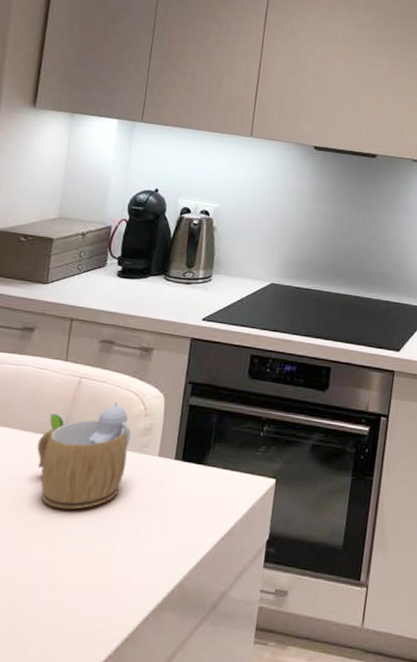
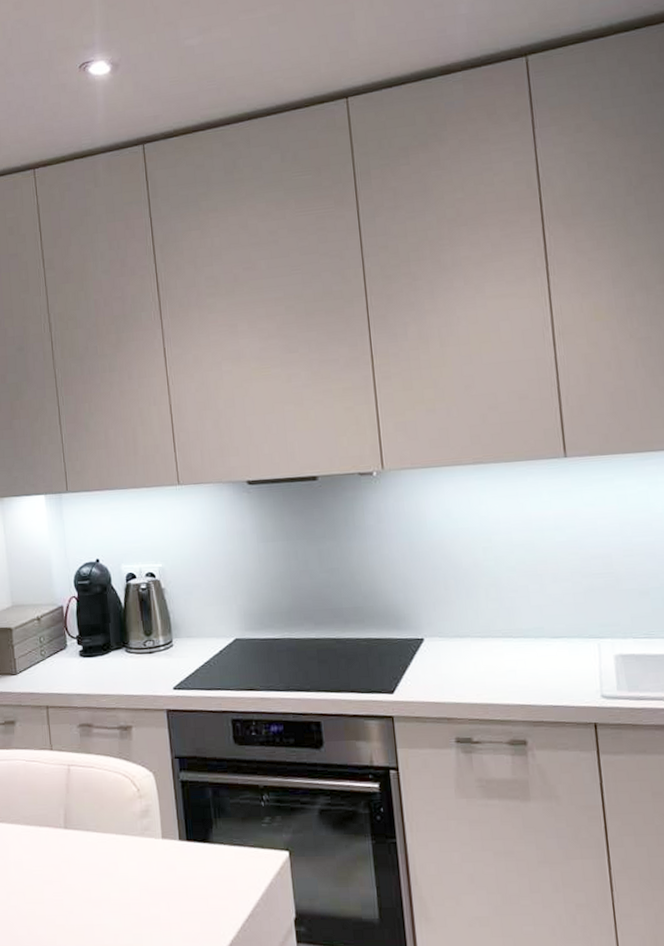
mug: present [36,402,131,510] -> none [43,787,133,901]

